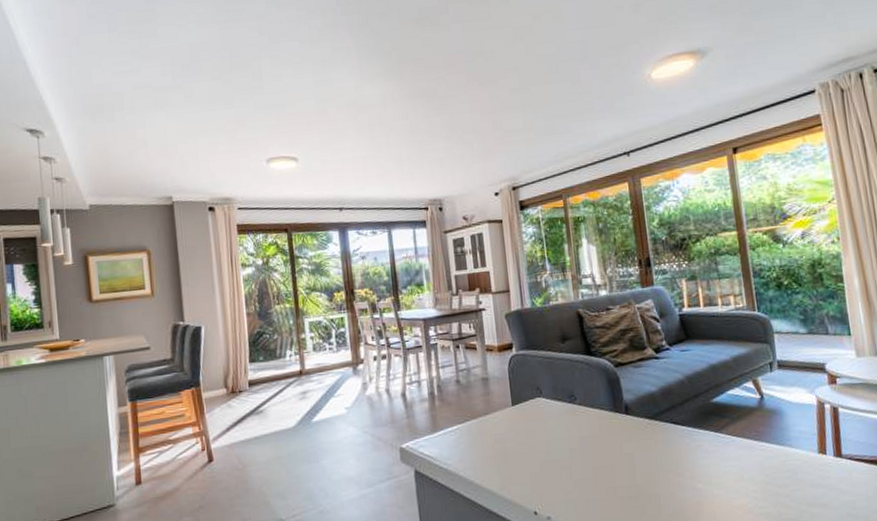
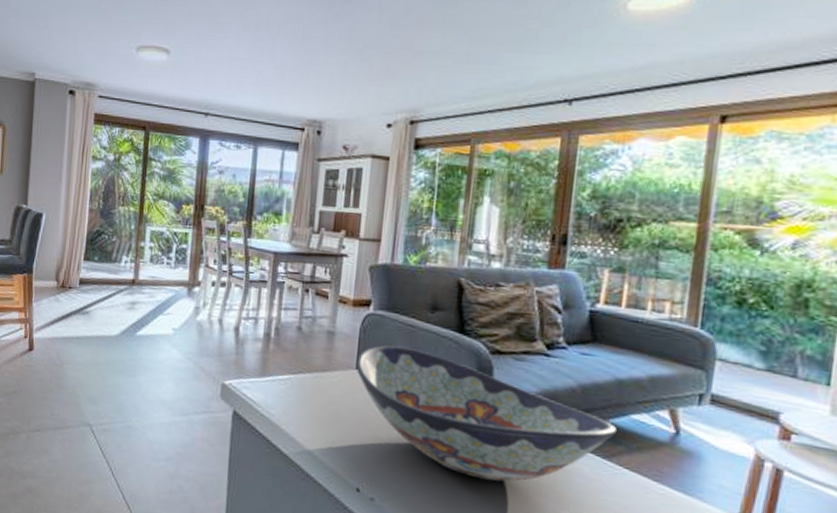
decorative bowl: none [510,377,721,476] -> present [355,345,618,482]

